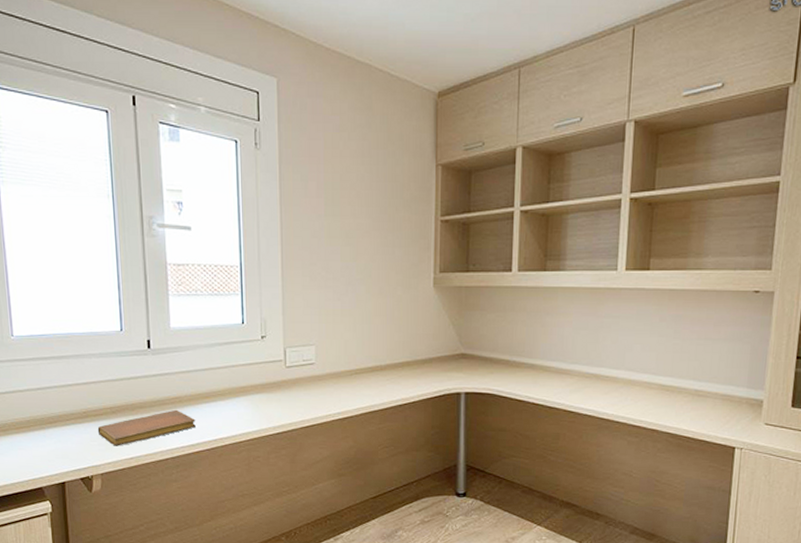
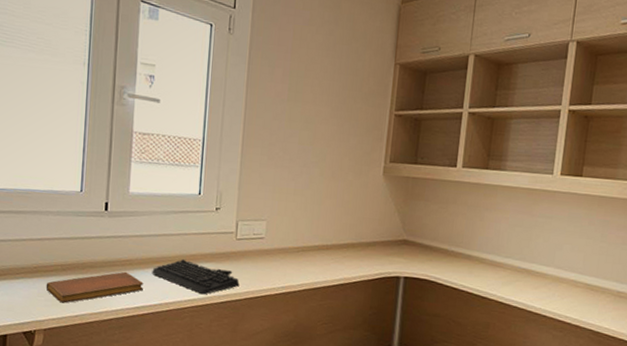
keyboard: none [203,391,294,426] -> present [152,259,240,294]

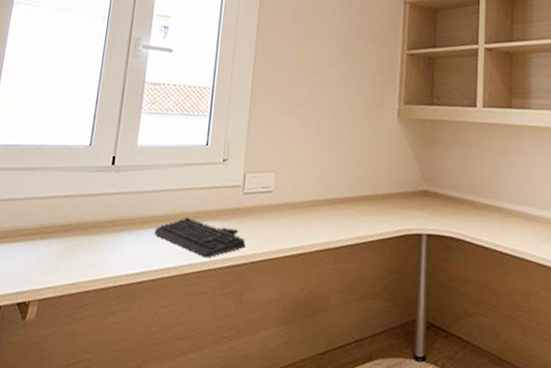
notebook: present [46,271,144,303] -> none [45,232,145,269]

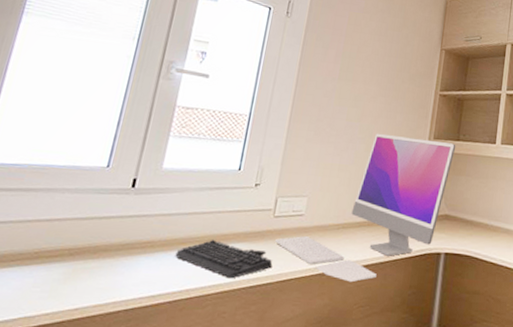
computer monitor: none [245,100,430,265] -> present [274,133,456,283]

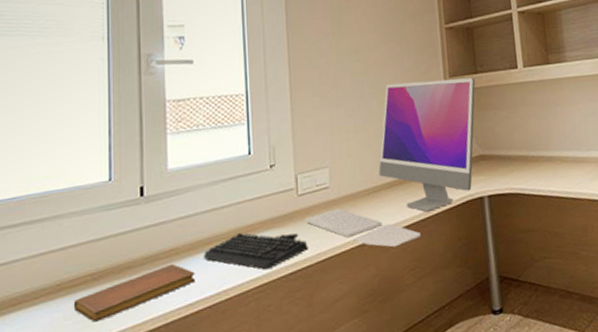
notebook: none [44,255,164,294] -> present [73,263,195,322]

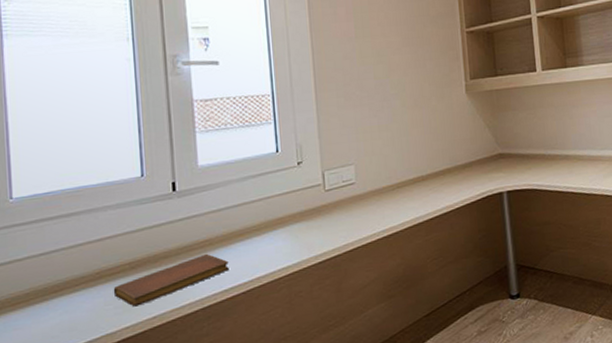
keyboard: present [203,232,308,269] -> none [236,224,336,259]
computer monitor: present [304,77,476,248] -> none [331,80,496,239]

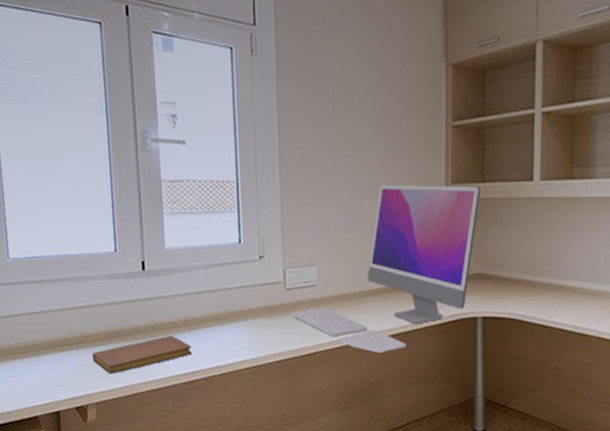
computer monitor: none [331,80,496,239] -> present [291,184,481,354]

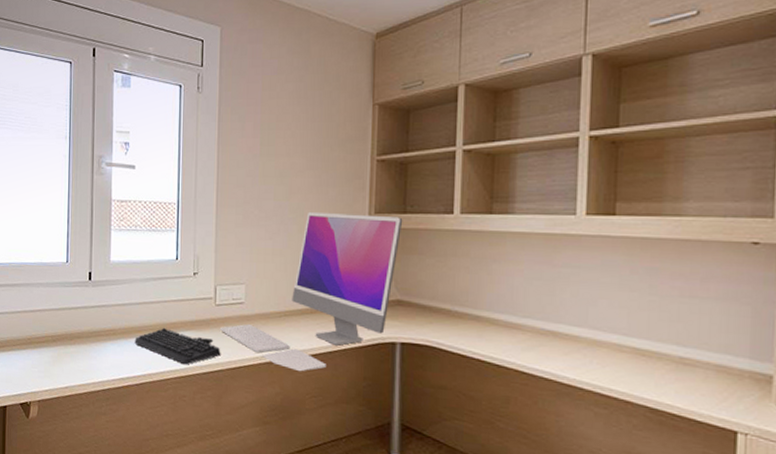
notebook: present [92,335,192,374] -> none [38,341,127,375]
keyboard: none [199,316,294,353] -> present [134,327,221,364]

